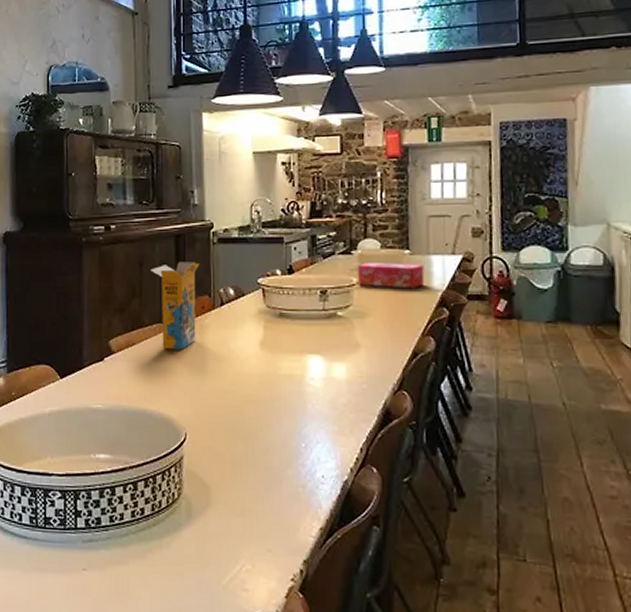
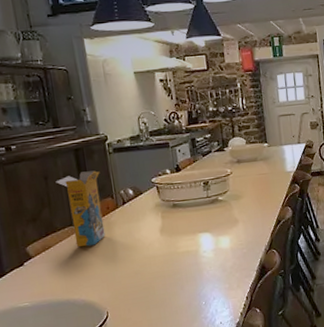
tissue box: present [357,261,425,288] -> none [230,153,281,175]

